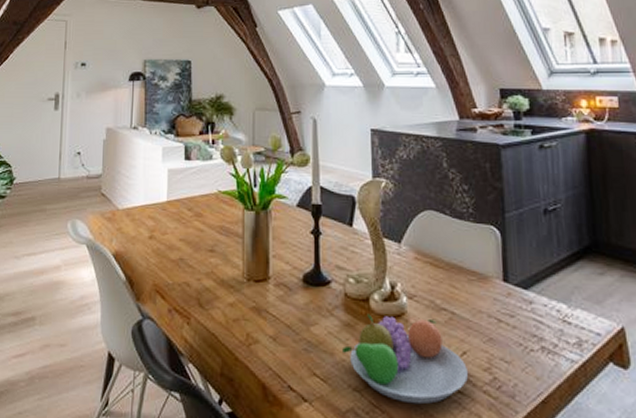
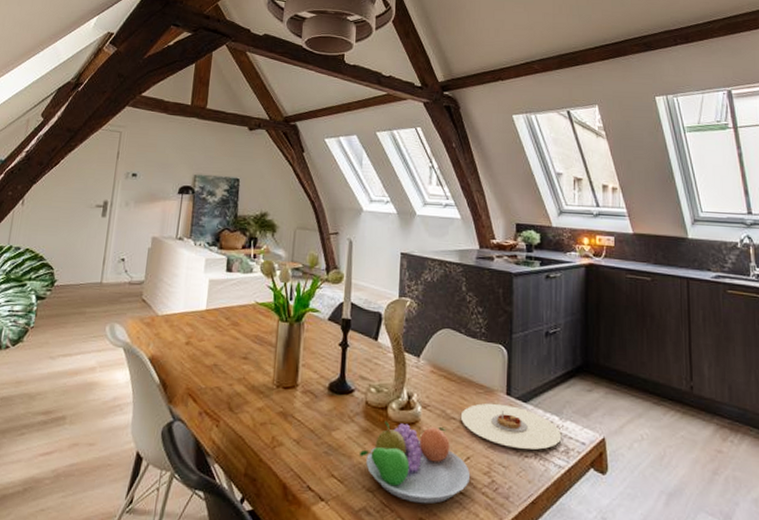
plate: none [452,291,572,342] -> present [460,403,562,450]

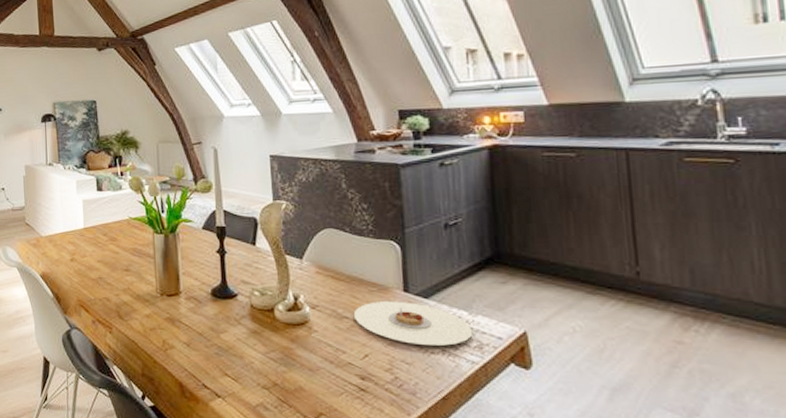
fruit bowl: present [359,420,471,504] -> none [249,322,371,400]

